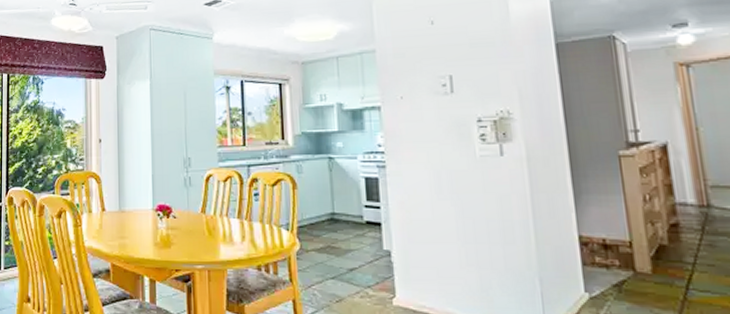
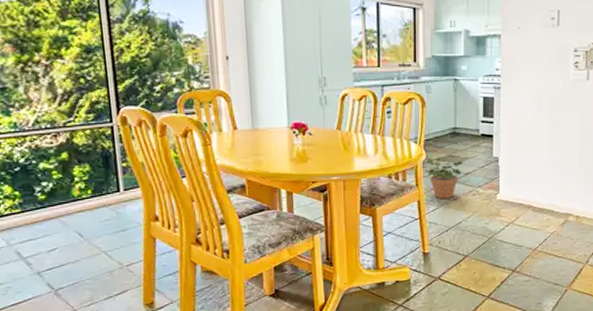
potted plant: none [298,247,348,301] -> present [424,156,464,199]

